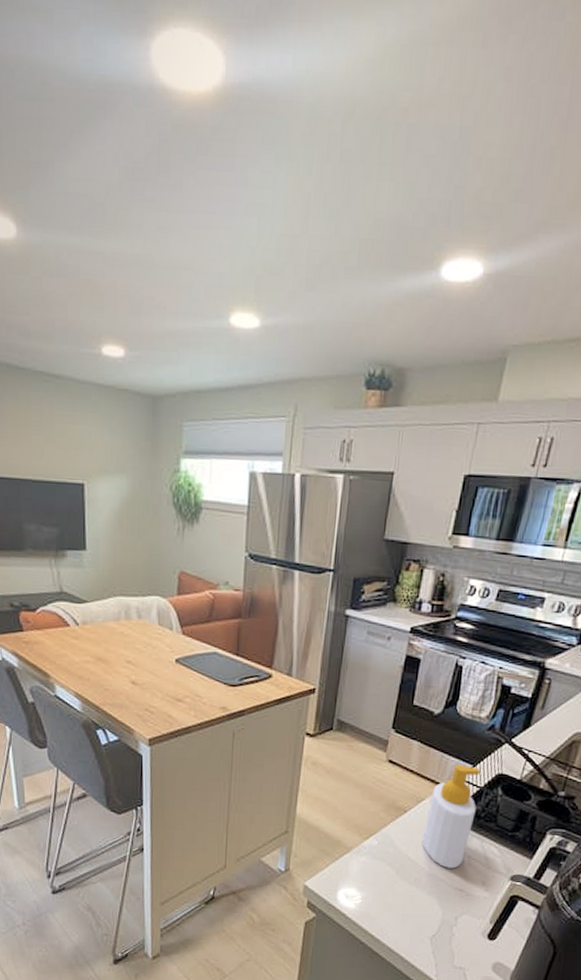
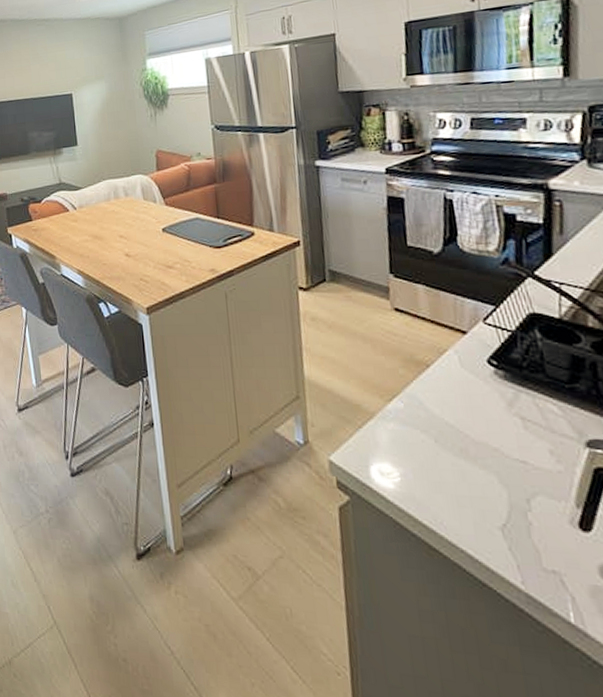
soap bottle: present [422,764,481,869] -> none [454,306,516,434]

